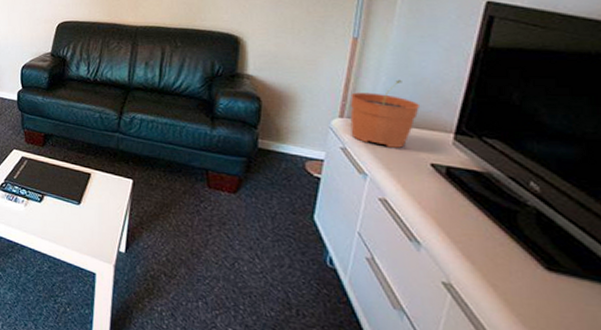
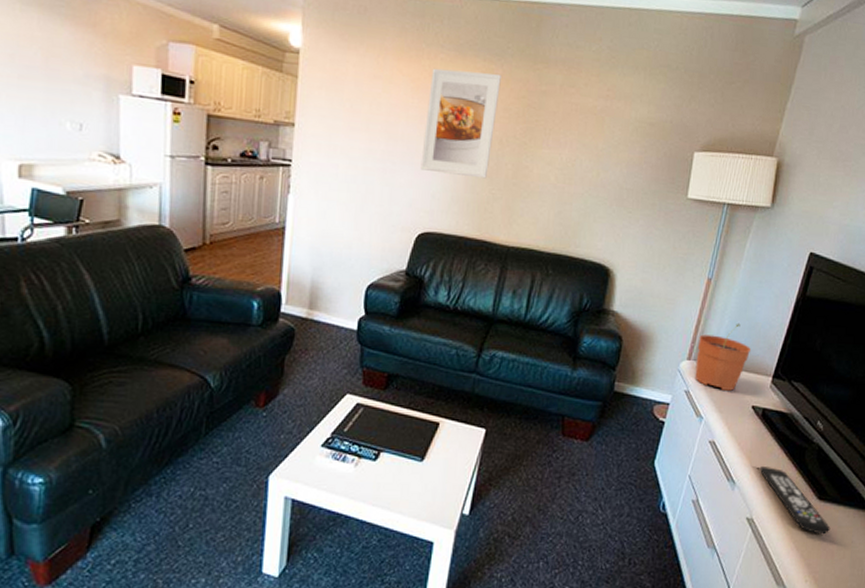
remote control: none [453,227,573,312] -> present [760,465,831,535]

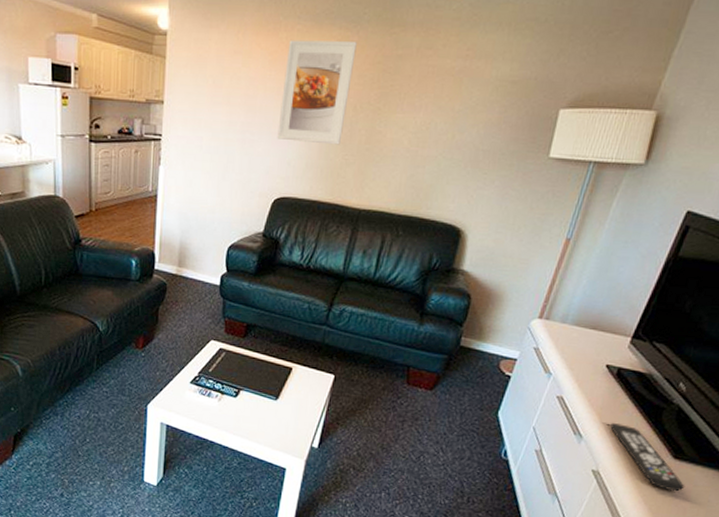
plant pot: present [694,323,752,391] -> none [545,283,610,349]

